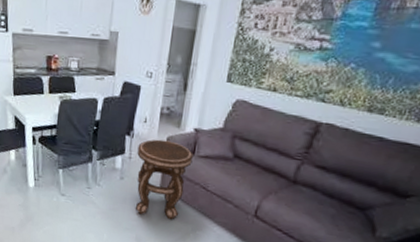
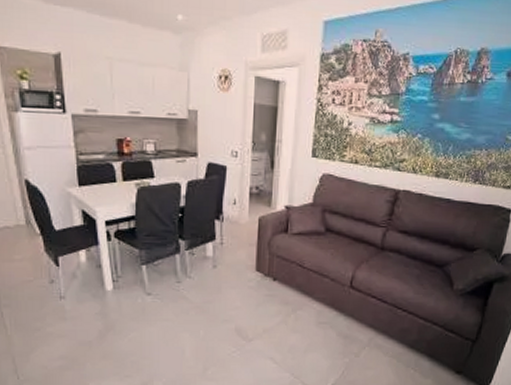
side table: present [135,139,193,220] -> none [229,221,287,304]

